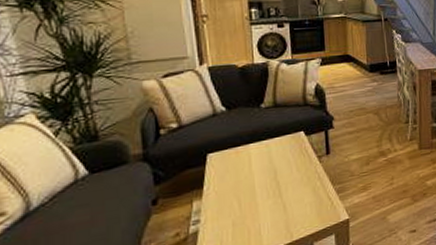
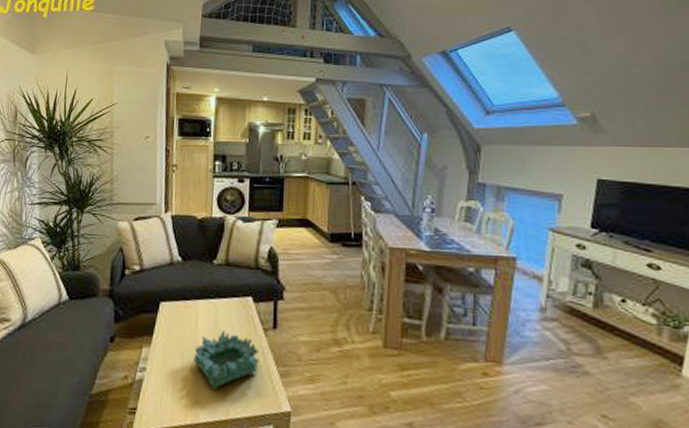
decorative bowl: none [251,166,317,221] -> present [193,330,260,390]

